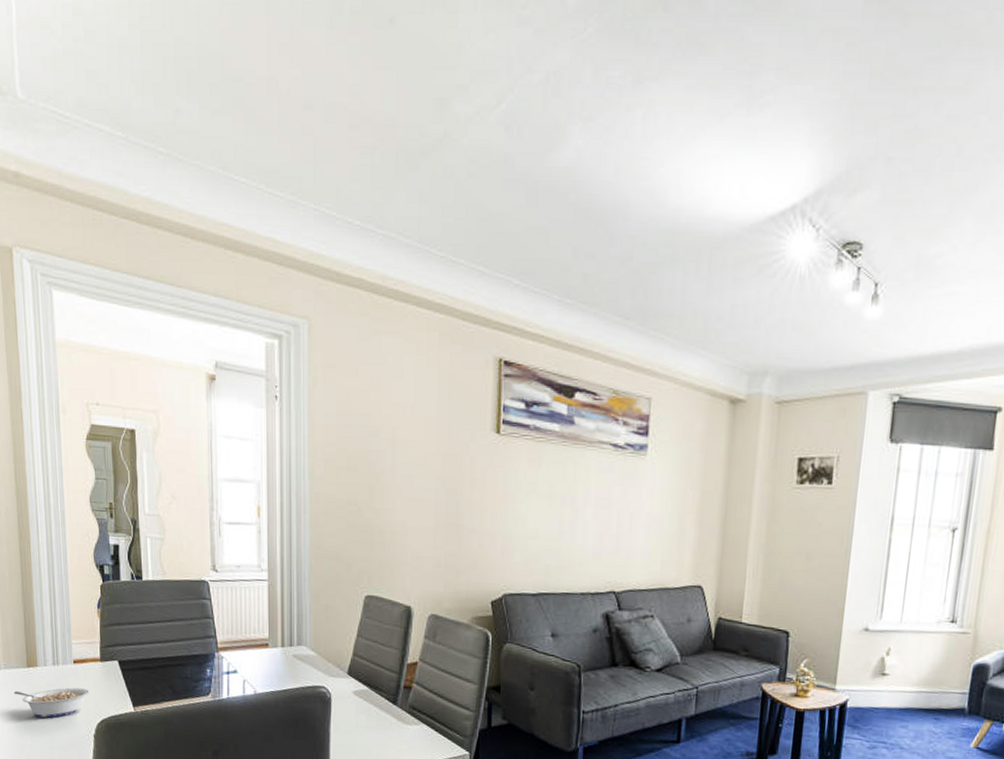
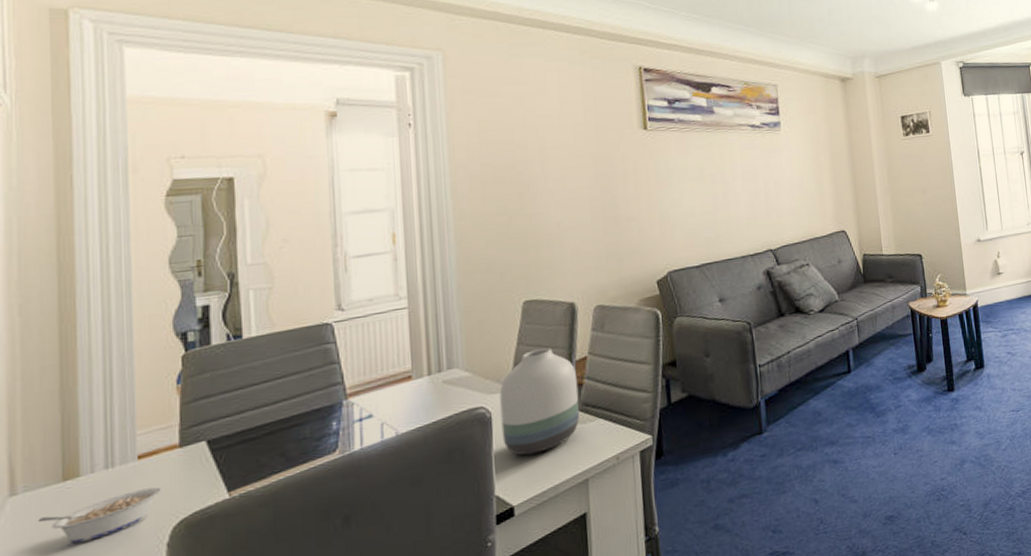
vase: none [339,644,408,741] -> present [499,348,580,456]

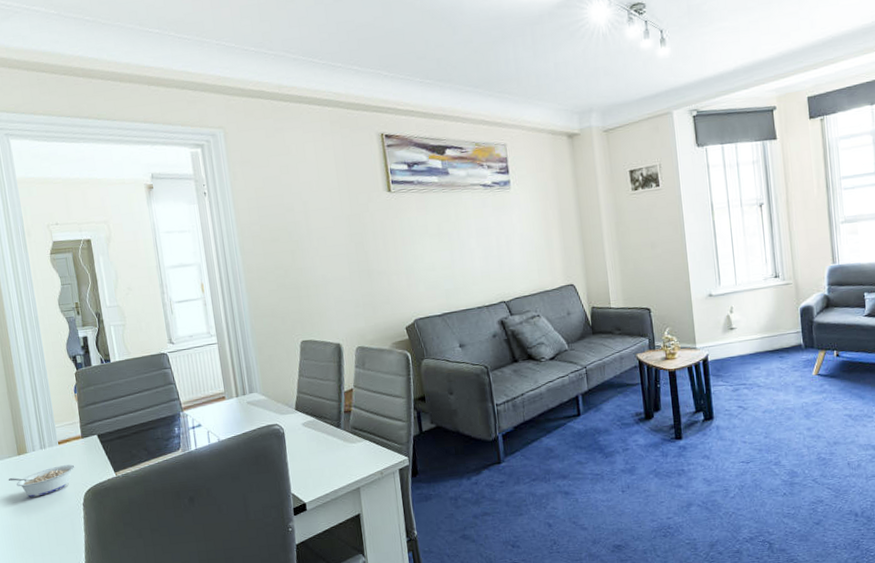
vase: present [499,348,580,456] -> none [288,380,350,465]

